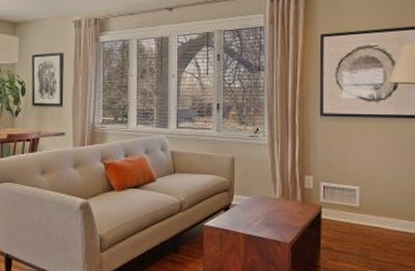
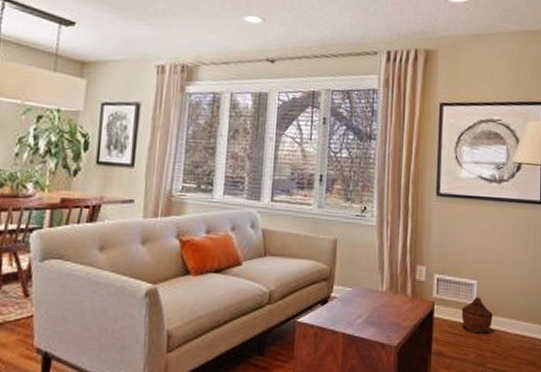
woven basket: none [346,200,375,231] -> present [461,297,493,334]

